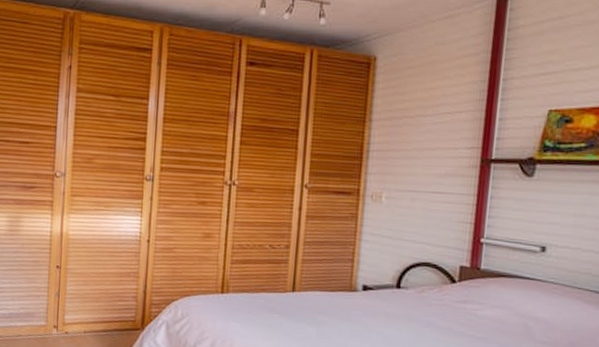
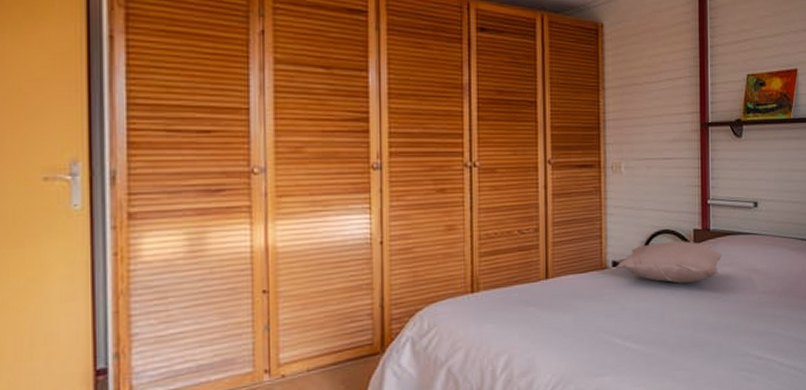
pillow: none [367,274,493,319] -> present [617,241,722,283]

